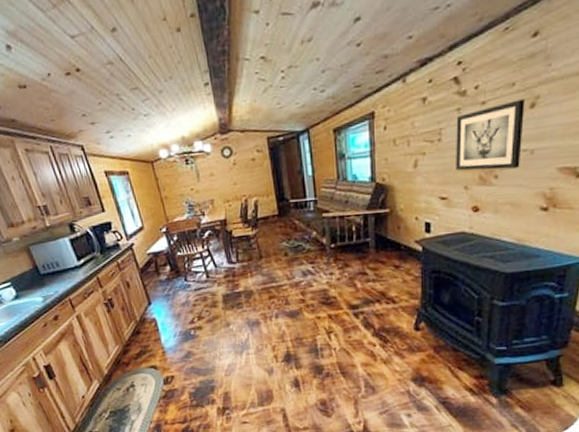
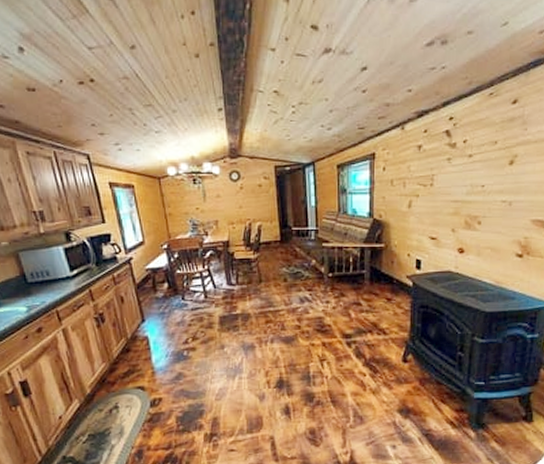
wall art: present [456,99,525,171] -> none [445,156,505,216]

